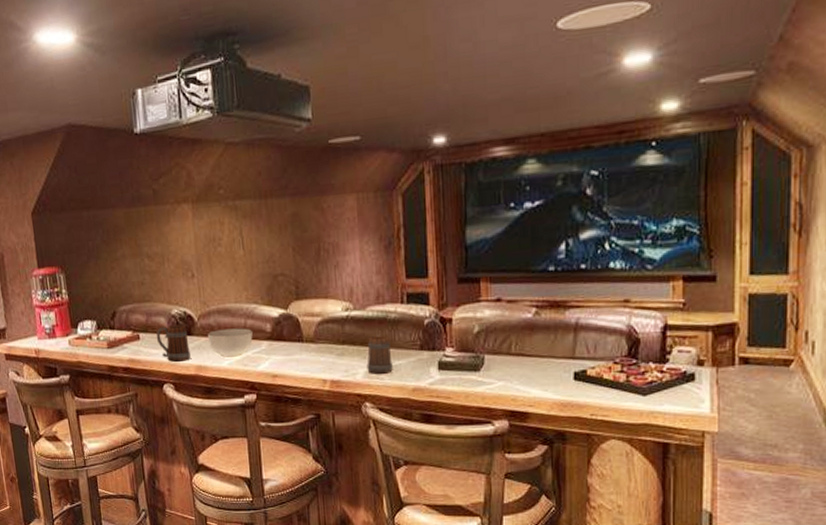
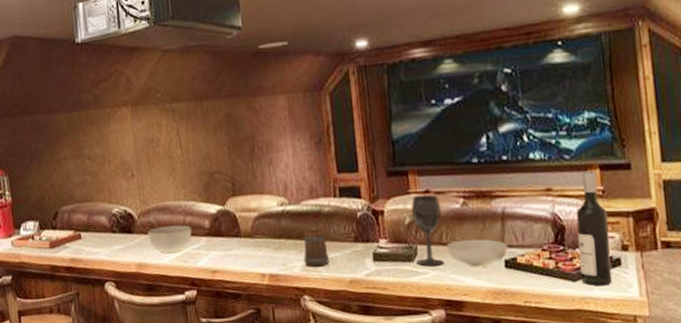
beer mug: present [156,325,191,362] -> none [97,223,131,260]
wine glass: none [480,303,513,377] -> present [411,194,445,267]
bowl: none [514,350,579,379] -> present [446,239,508,267]
bottle: none [651,282,686,401] -> present [576,170,613,286]

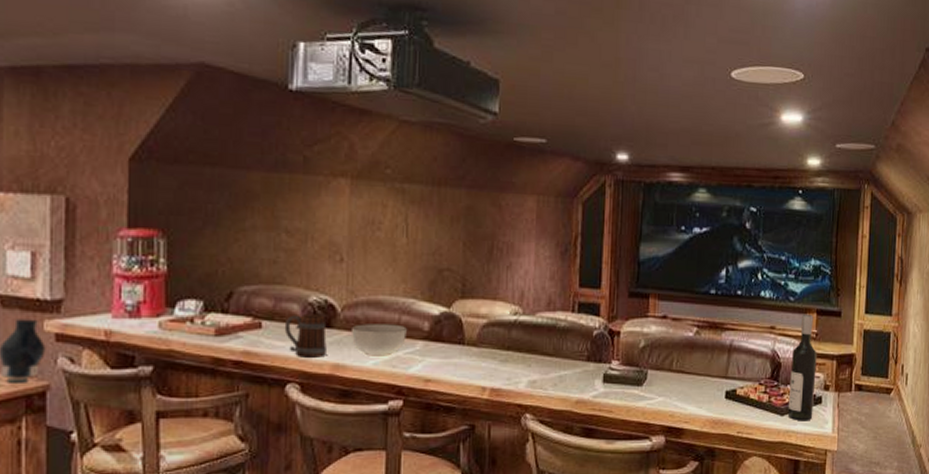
beer mug: none [97,223,131,260] -> present [284,315,327,358]
beer mug: present [303,228,329,267] -> none [531,343,558,384]
wine glass: present [411,194,445,267] -> none [645,319,676,392]
bowl: present [446,239,508,267] -> none [675,368,731,396]

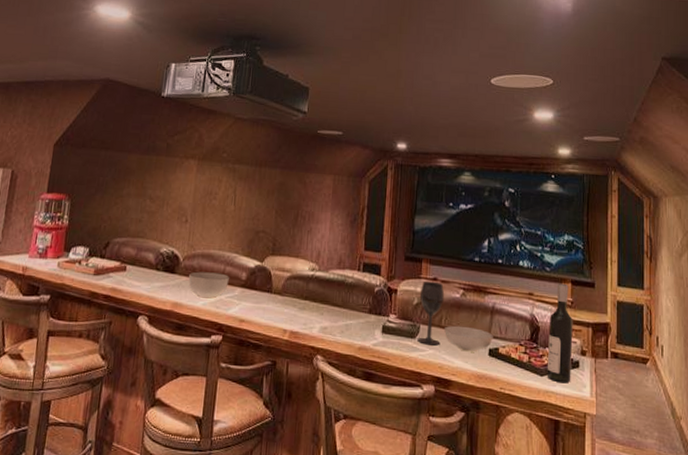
beer mug: present [284,315,327,358] -> none [141,262,171,297]
wine glass: none [645,319,676,392] -> present [417,281,445,346]
bowl: none [675,368,731,396] -> present [443,325,493,352]

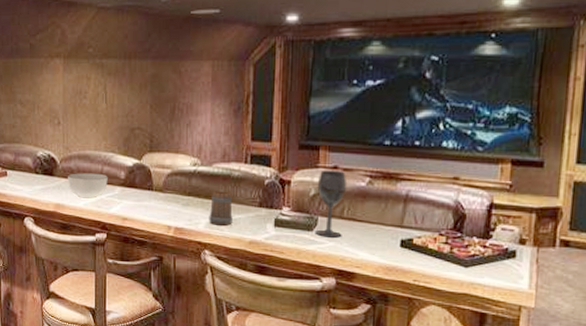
beer mug: none [322,295,345,331] -> present [209,190,233,226]
bowl: present [443,325,493,352] -> none [346,216,407,244]
bottle: present [547,283,573,384] -> none [472,164,511,275]

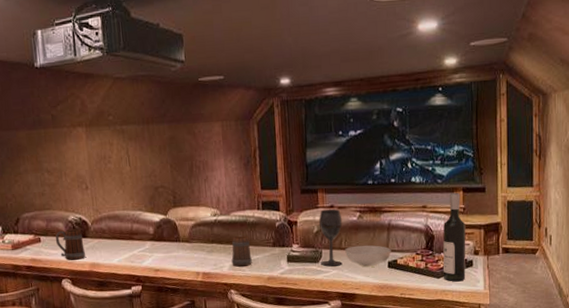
beer mug: none [21,166,51,198] -> present [55,229,85,260]
bowl: present [67,173,109,199] -> none [99,231,139,256]
bowl: none [346,216,407,244] -> present [344,245,391,267]
bottle: none [472,164,511,275] -> present [442,192,466,282]

